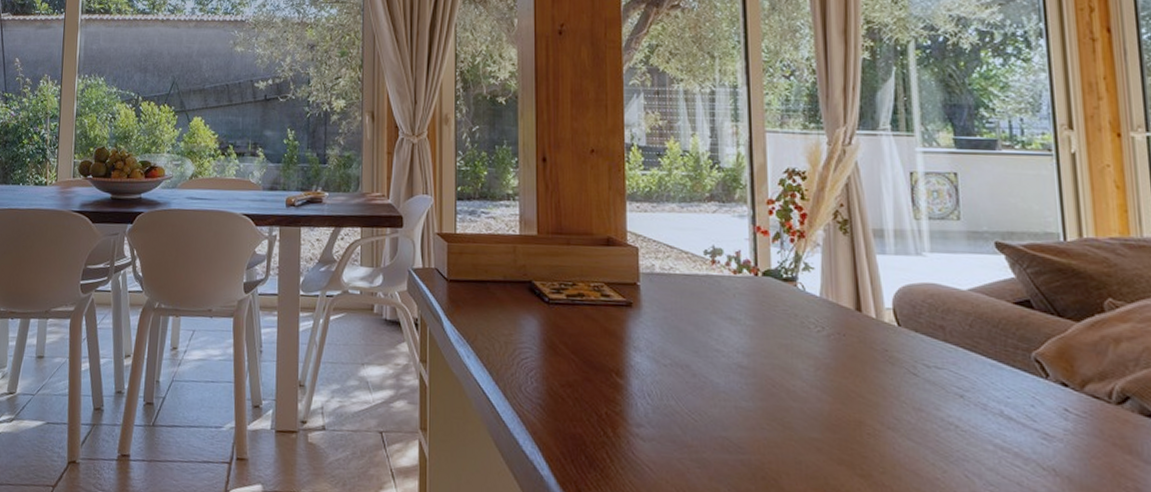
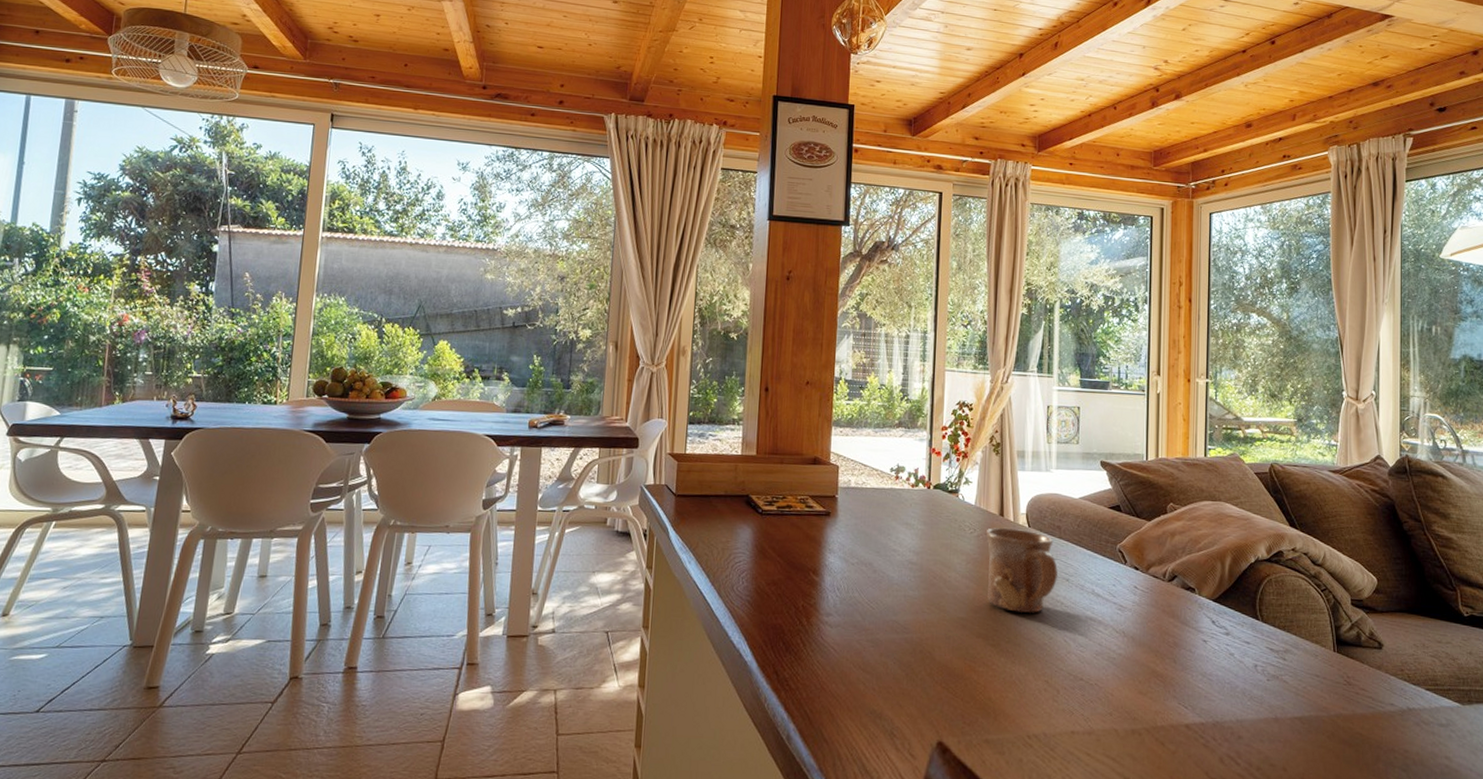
mug: none [838,326,946,438] -> present [985,528,1058,614]

